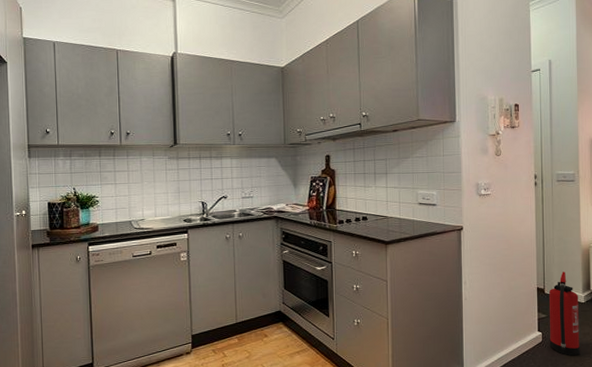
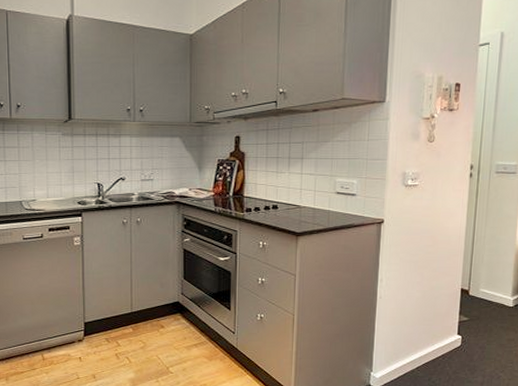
fire extinguisher: present [548,271,581,356] -> none [468,273,507,362]

